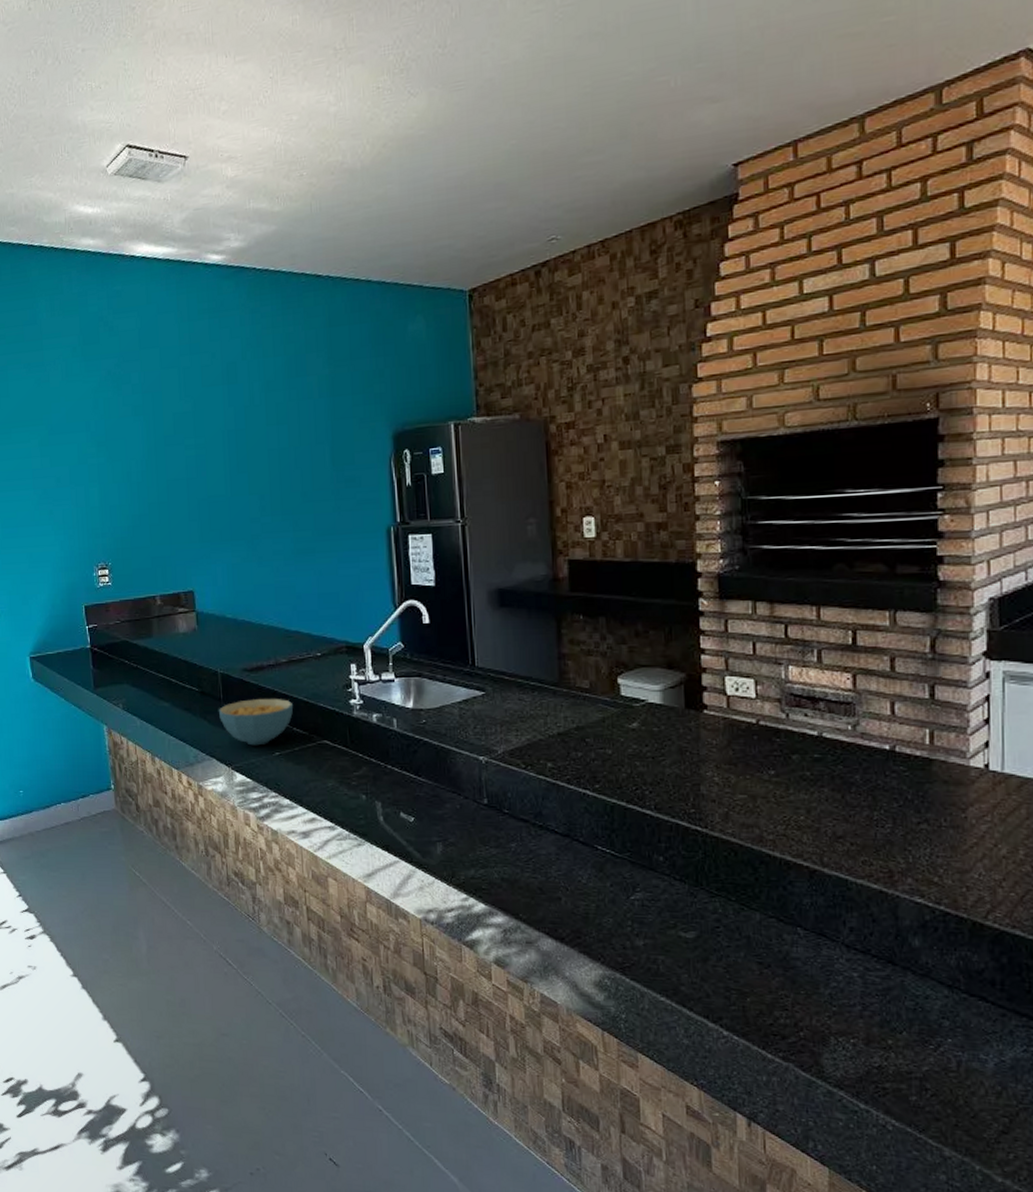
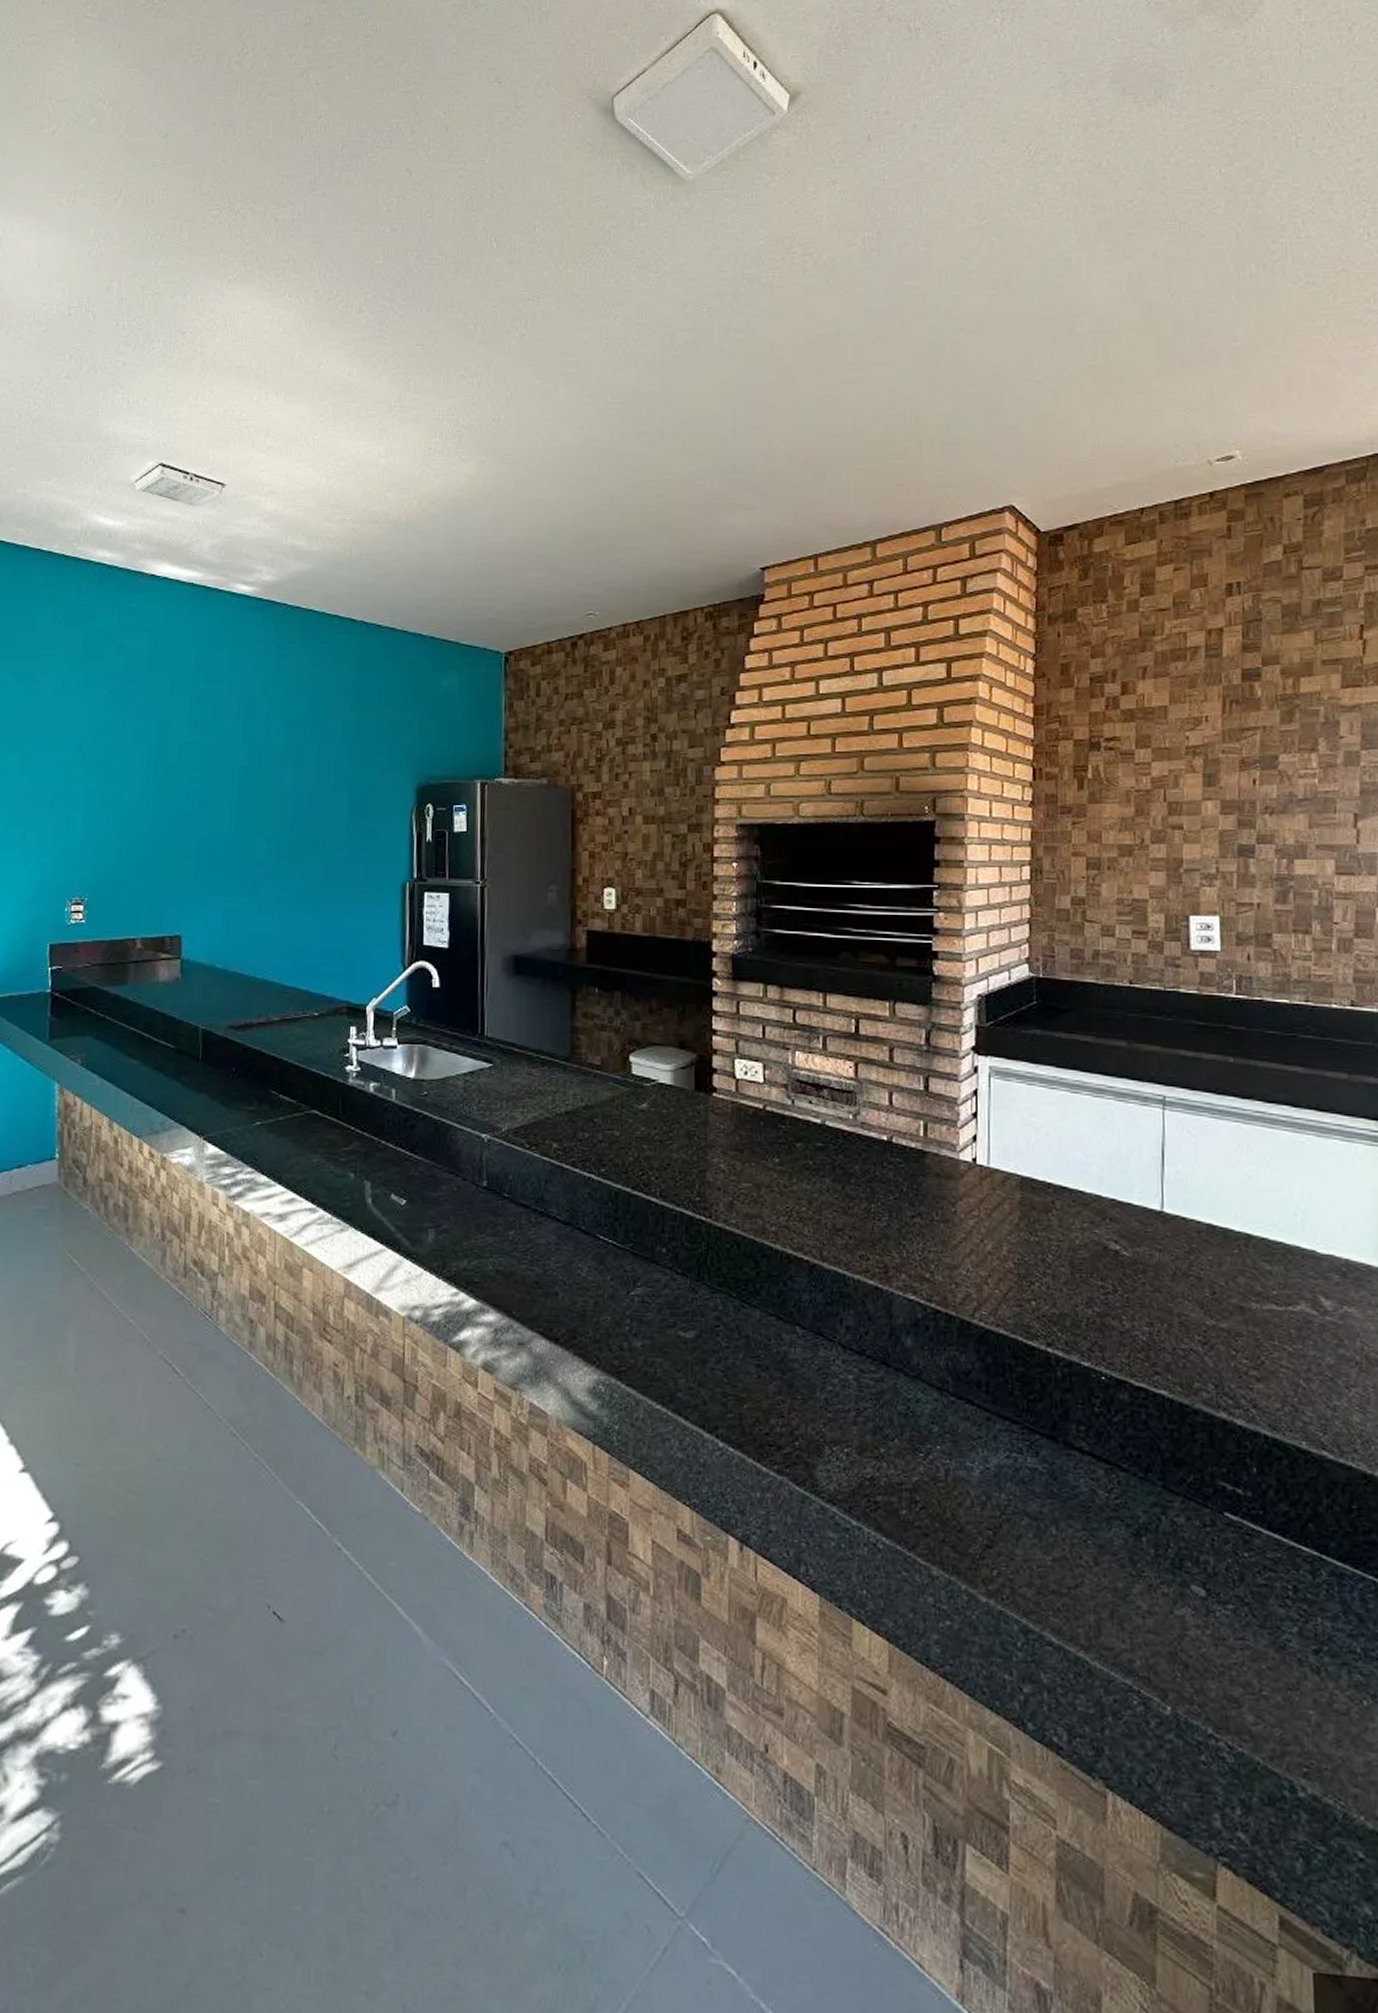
cereal bowl: present [218,699,294,746] -> none [194,1060,282,1114]

